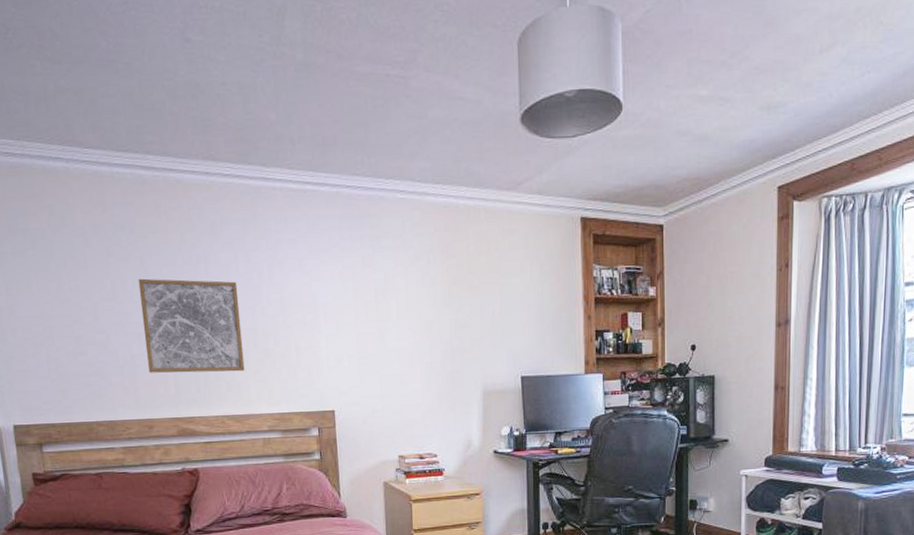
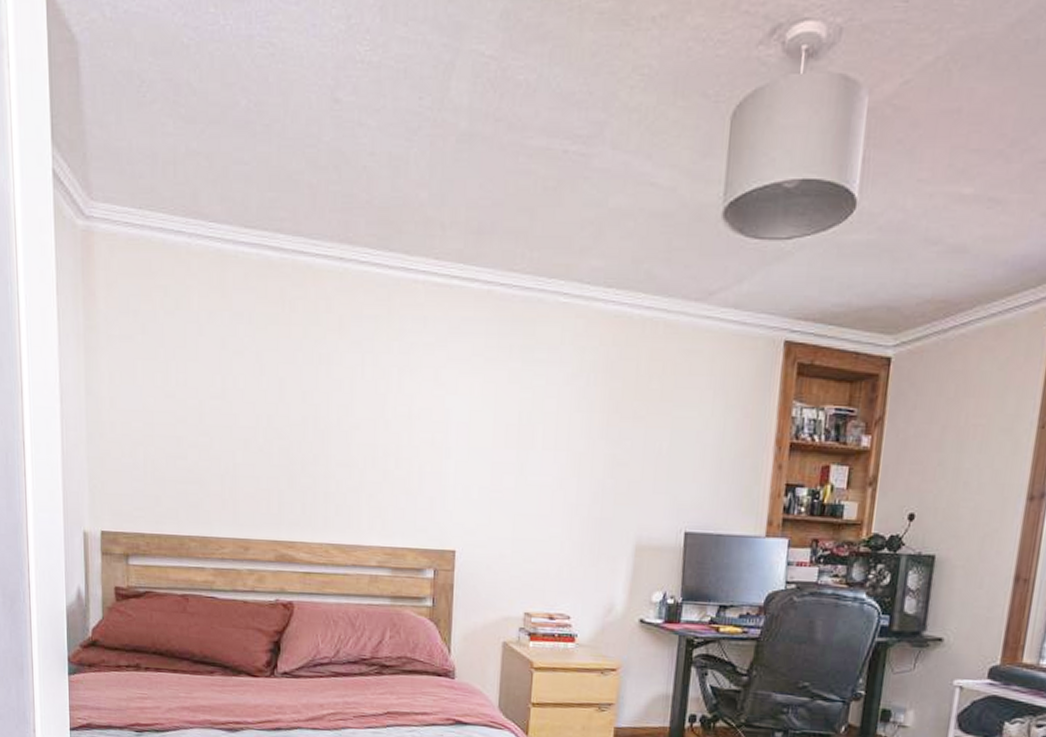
wall art: present [138,278,245,373] -> none [251,376,361,494]

